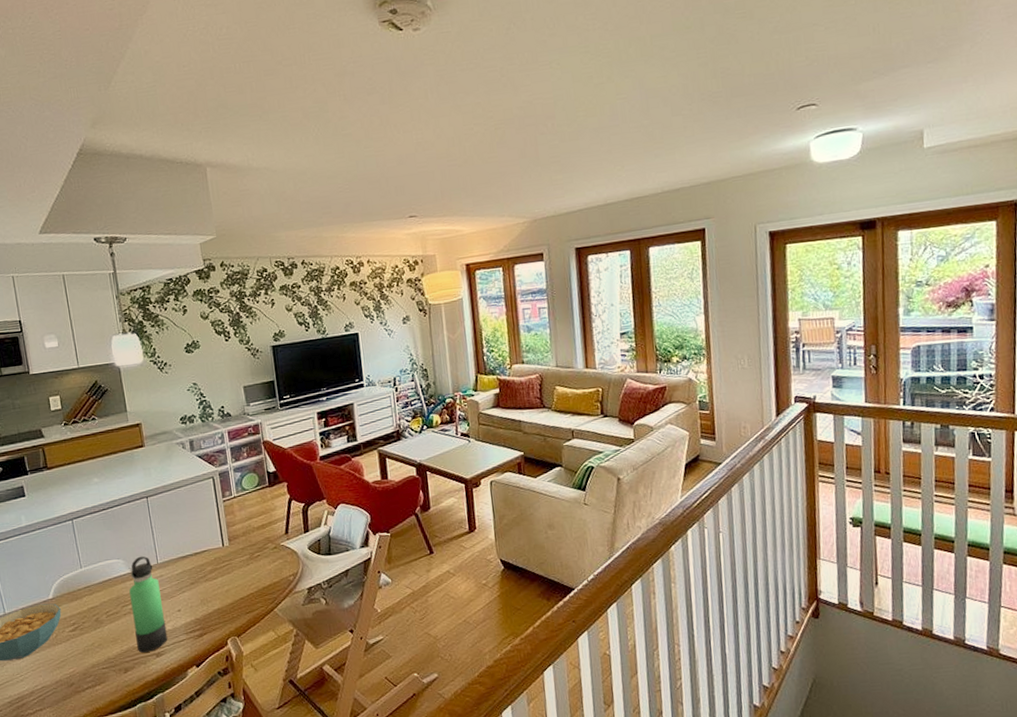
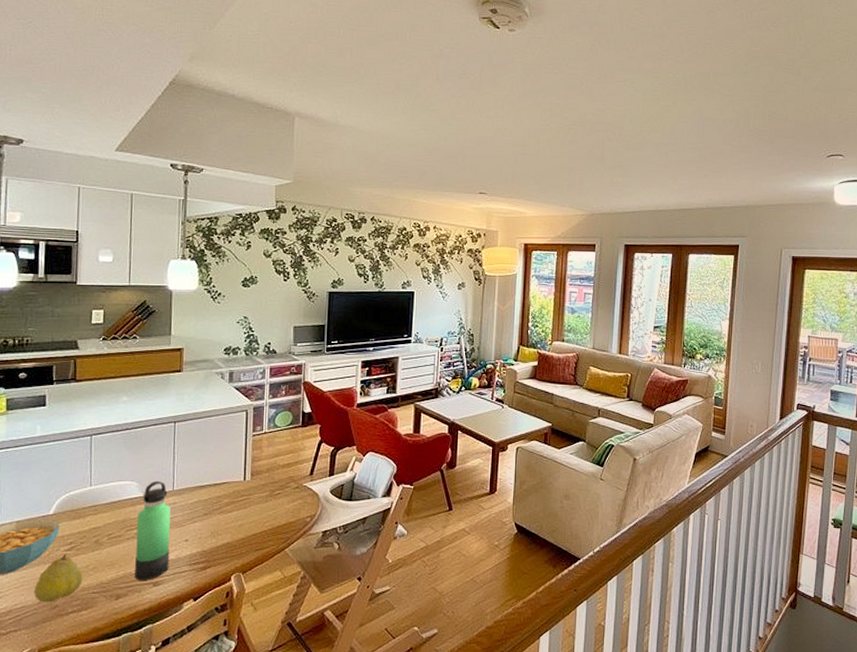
fruit: none [49,633,92,682] -> present [33,553,83,603]

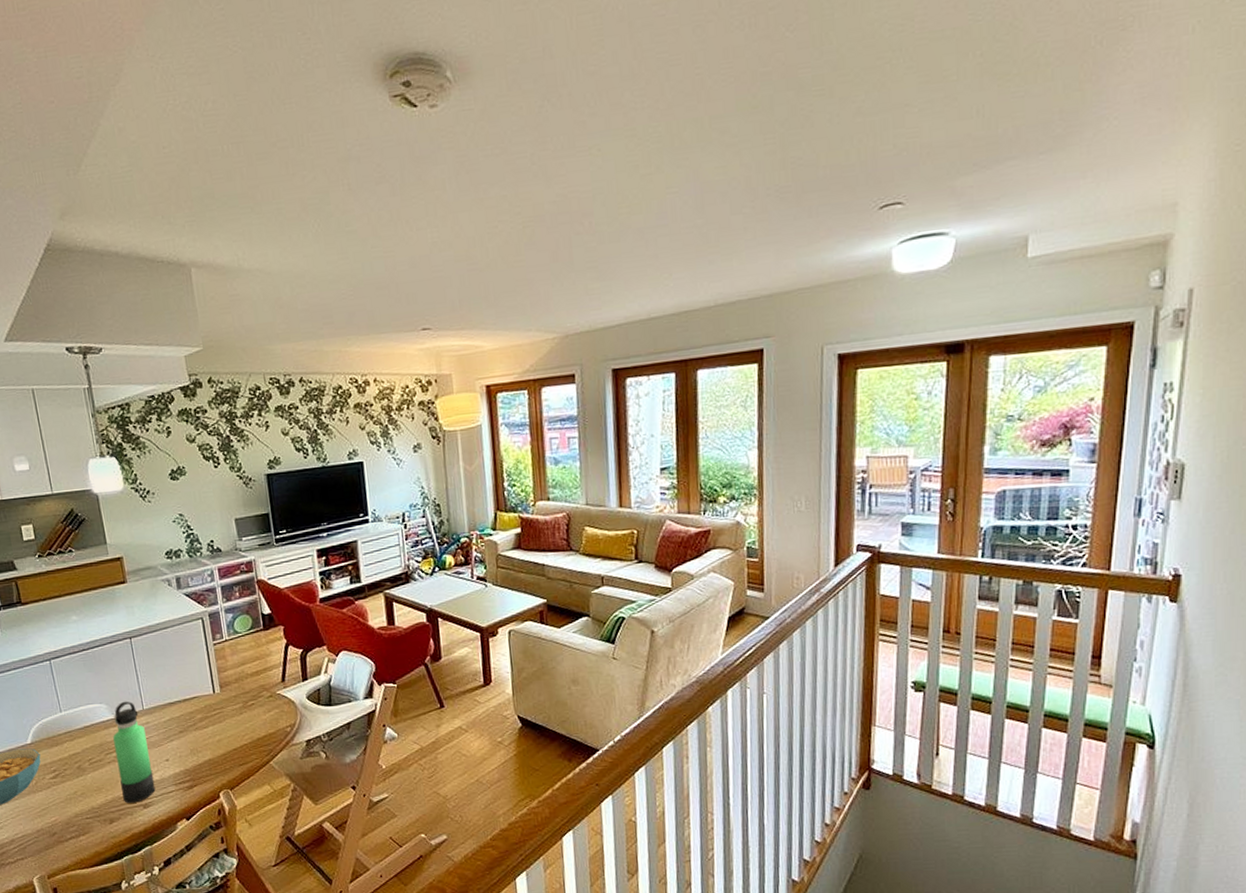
fruit: present [33,553,83,603] -> none [30,781,75,831]

